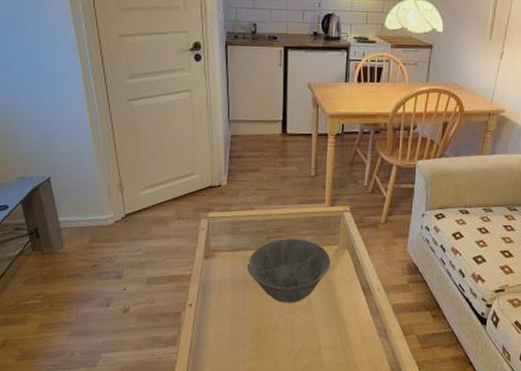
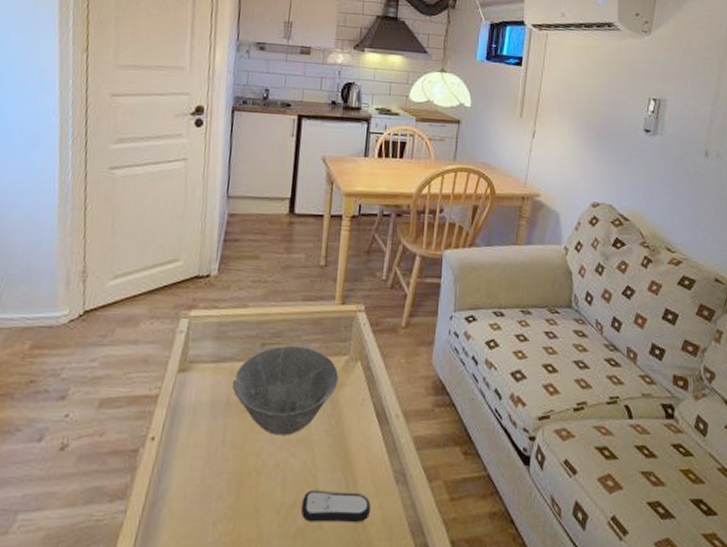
remote control: none [307,340,359,363] -> present [301,489,370,523]

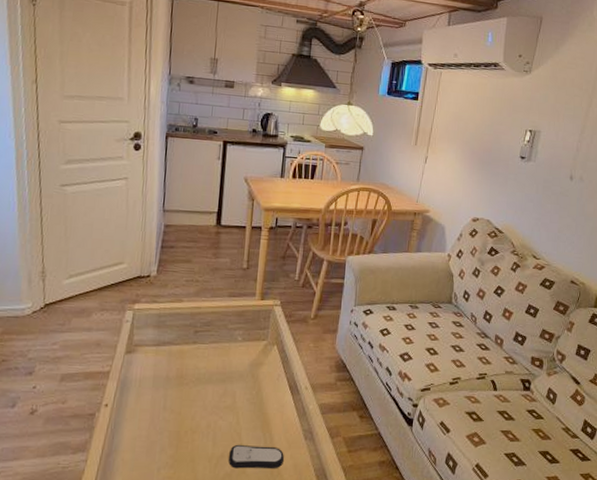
bowl: present [233,345,340,436] -> none [171,332,259,403]

